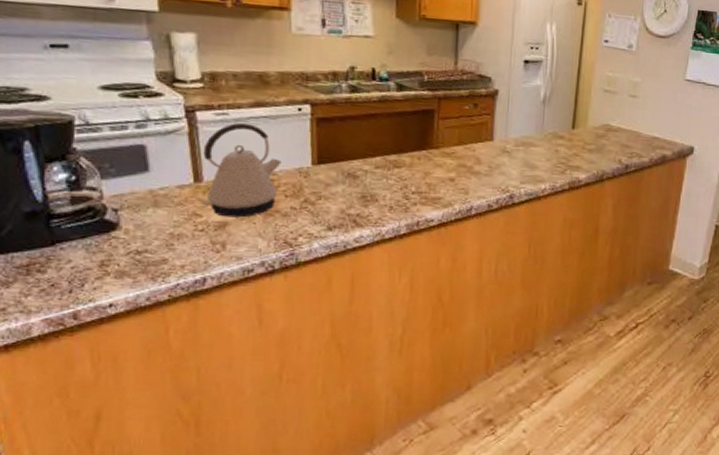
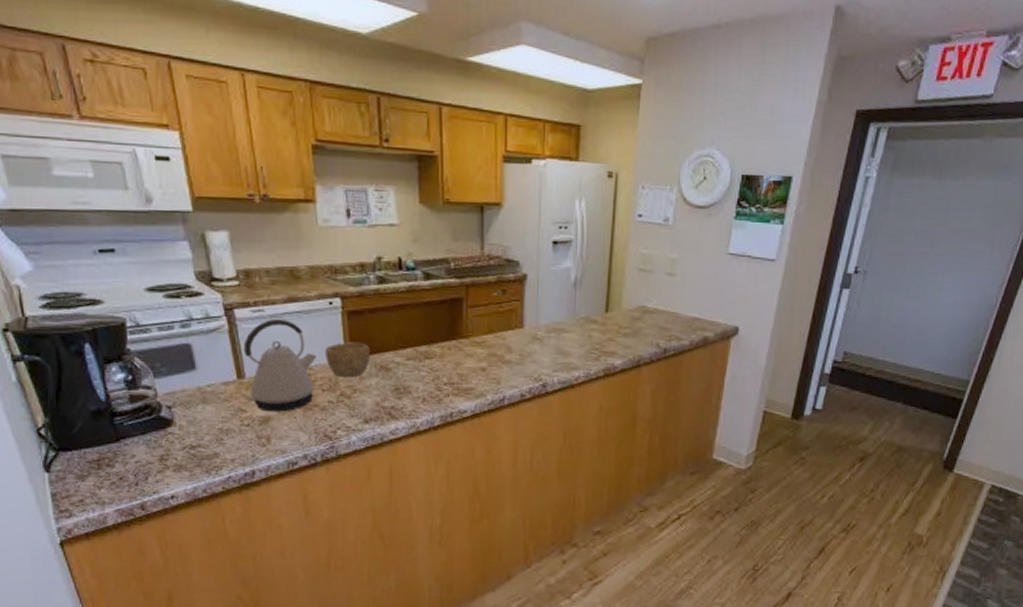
bowl: none [291,148,339,185] -> present [325,342,371,378]

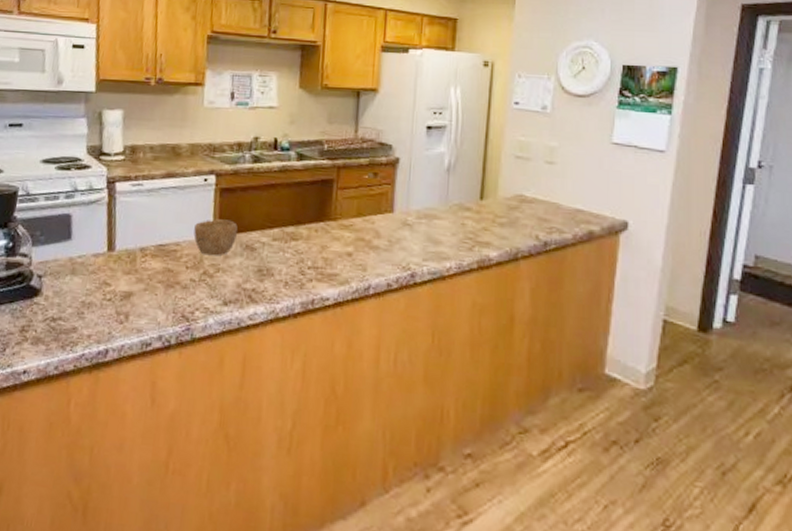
kettle: present [243,319,317,412] -> none [112,193,185,289]

